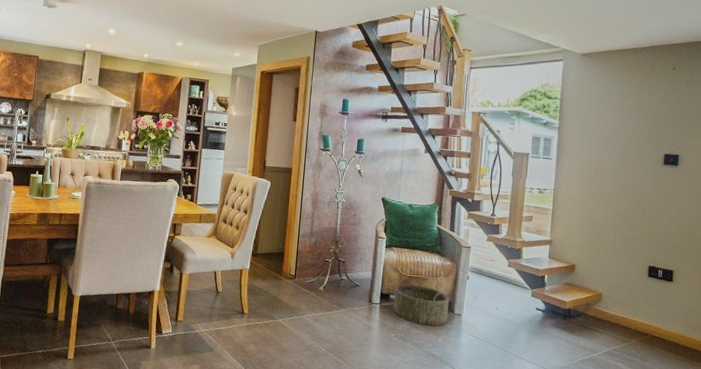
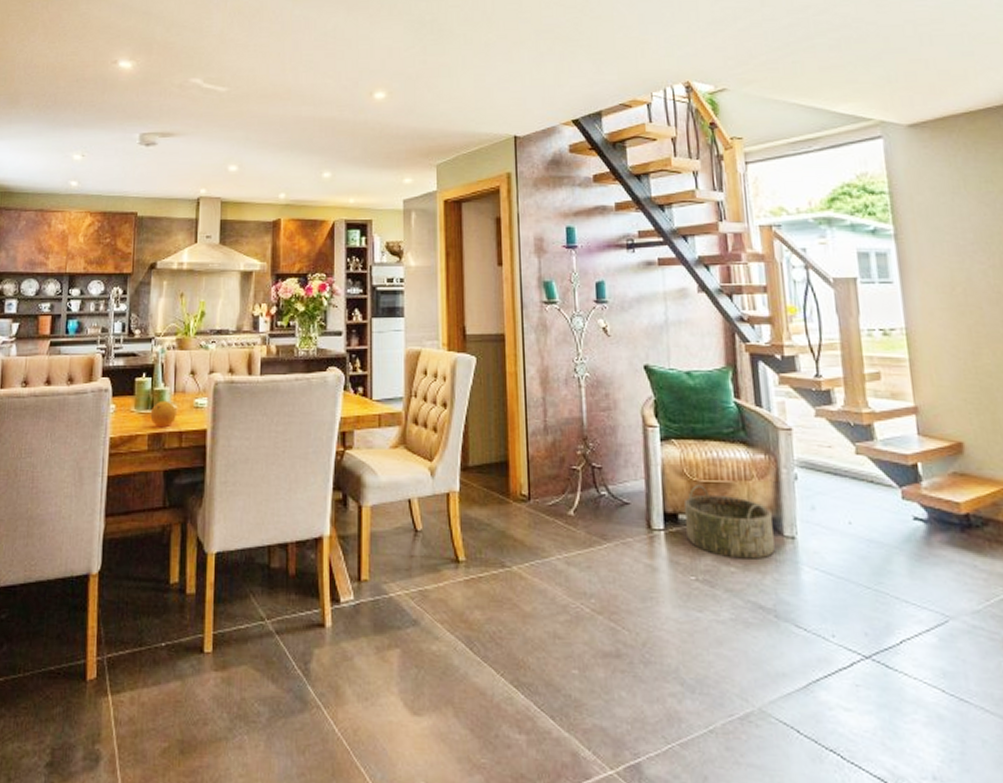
fruit: none [40,191,59,210] -> present [150,400,176,428]

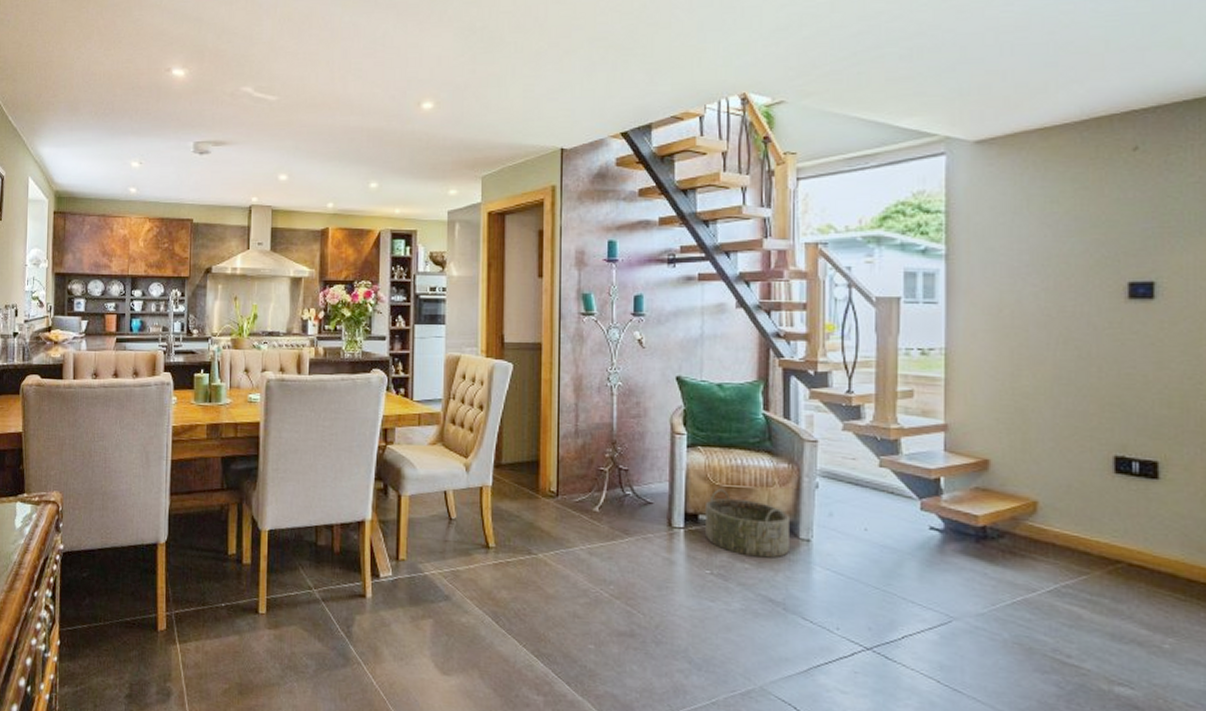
fruit: present [150,400,176,428] -> none [208,395,232,419]

